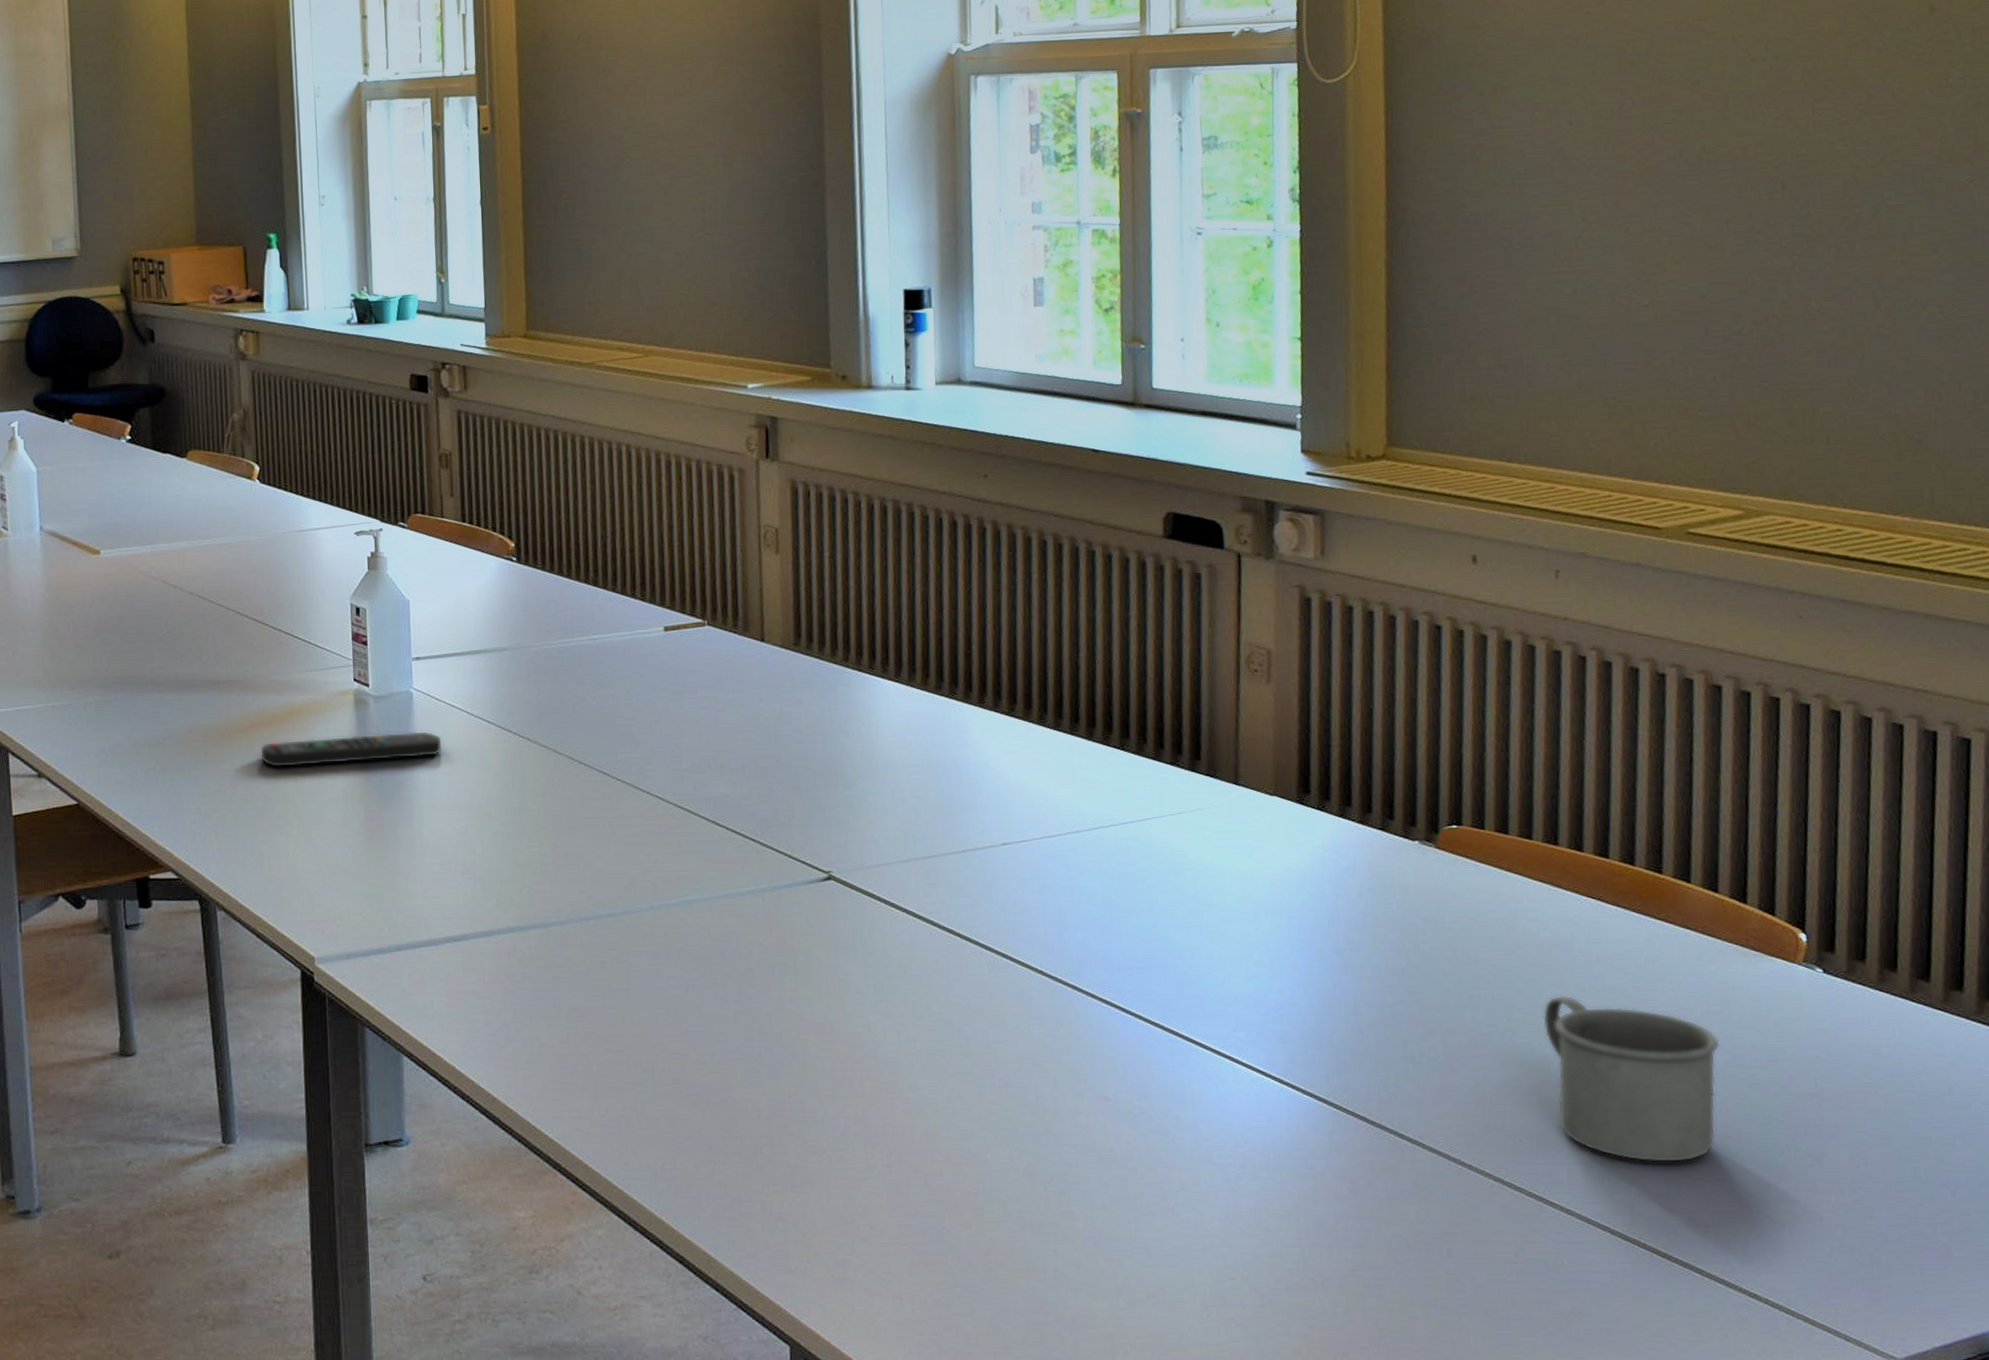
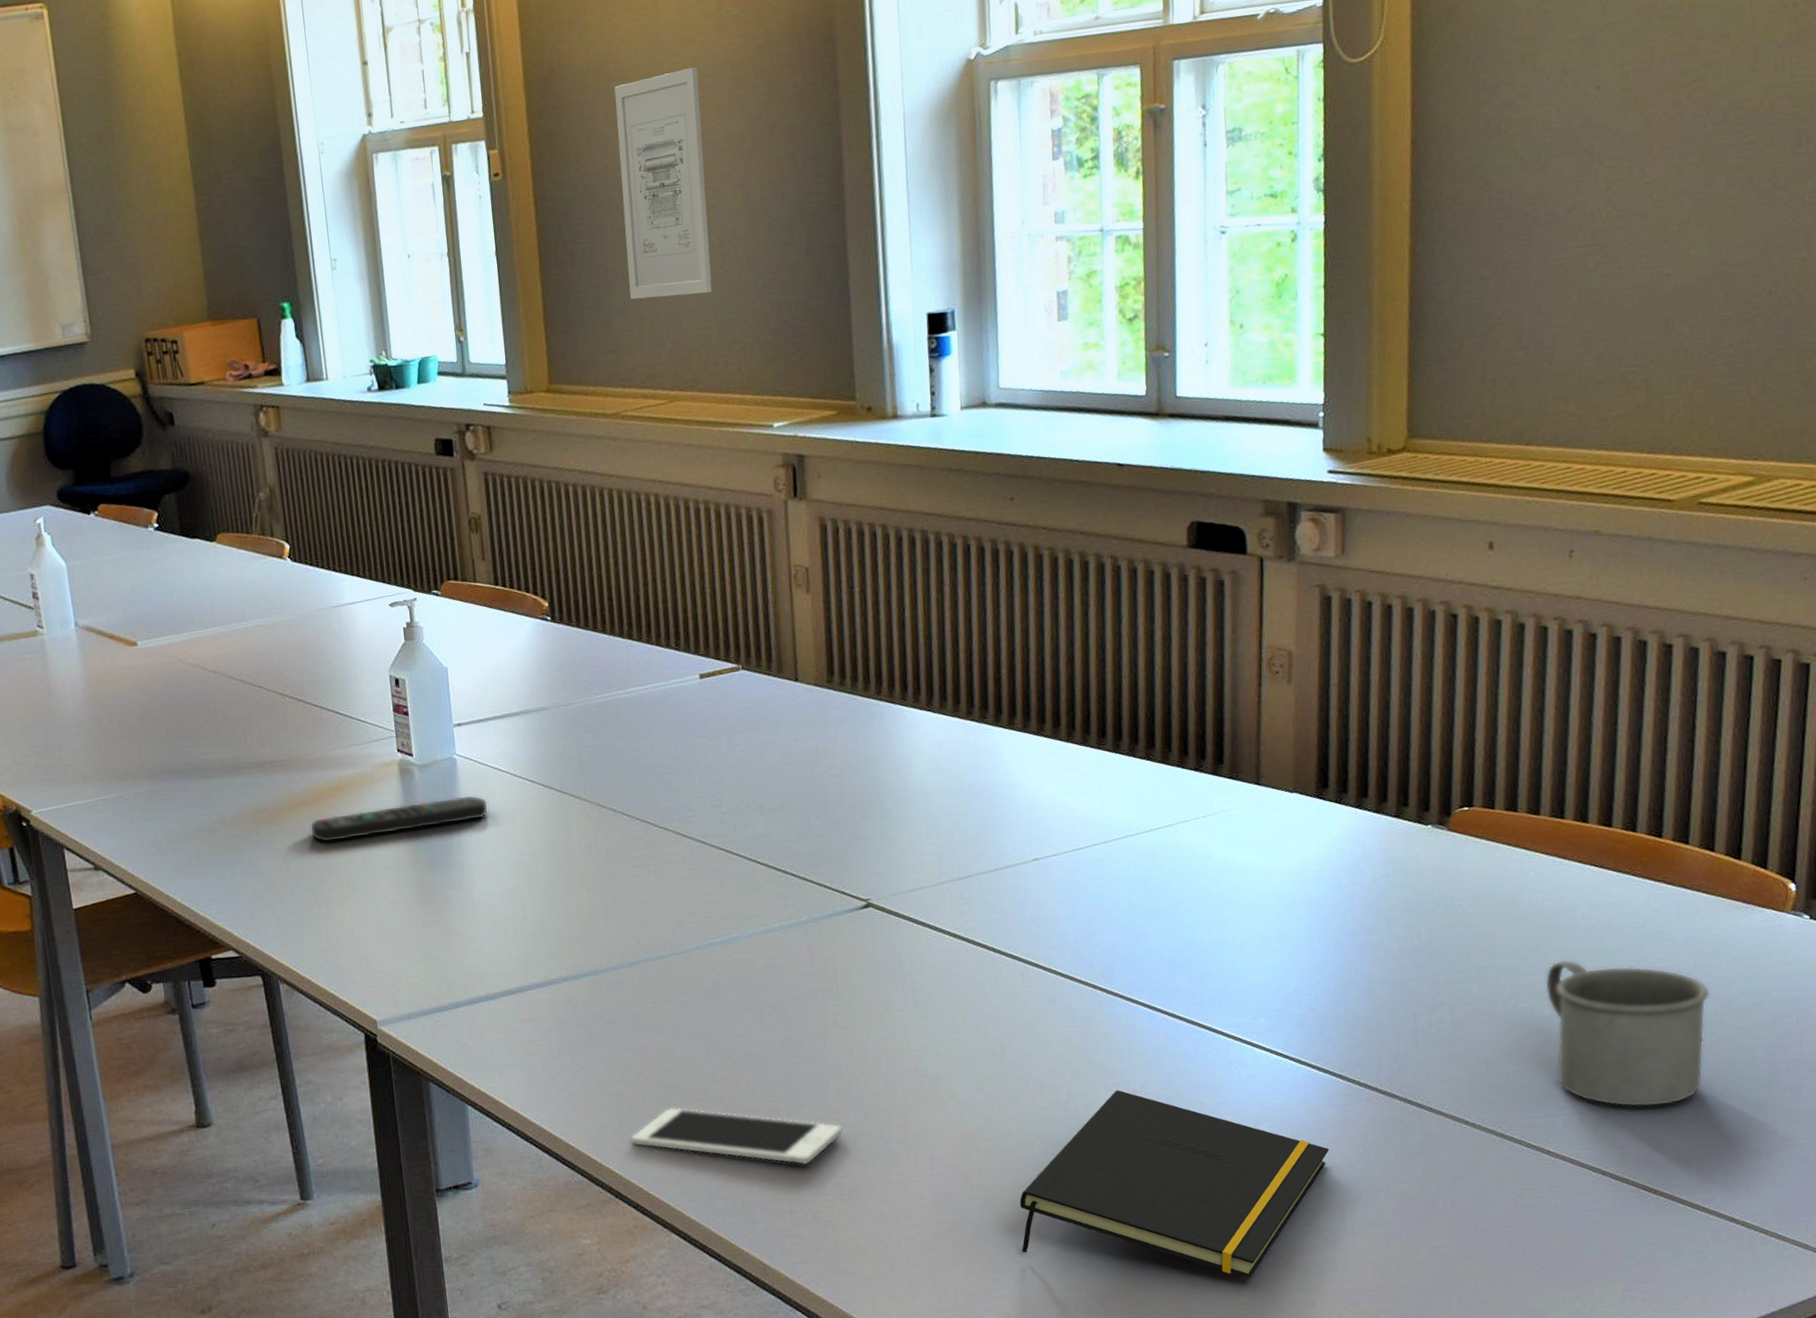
cell phone: none [571,1075,797,1150] -> present [630,1107,843,1165]
wall art: none [604,43,692,255] -> present [614,67,712,300]
notepad: none [983,1096,1315,1317] -> present [1019,1090,1329,1279]

